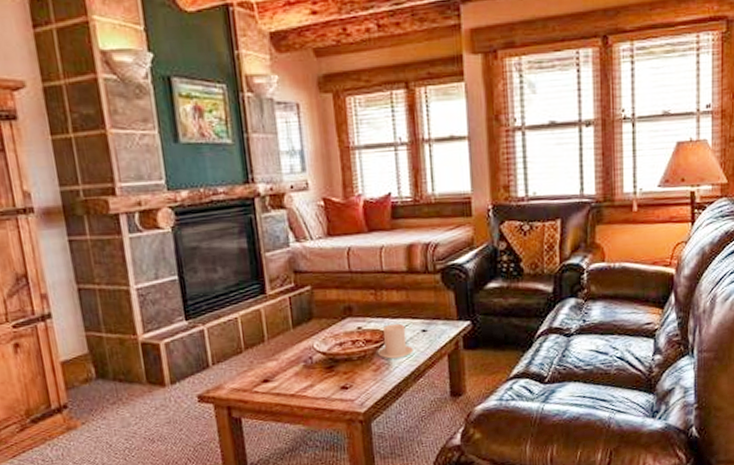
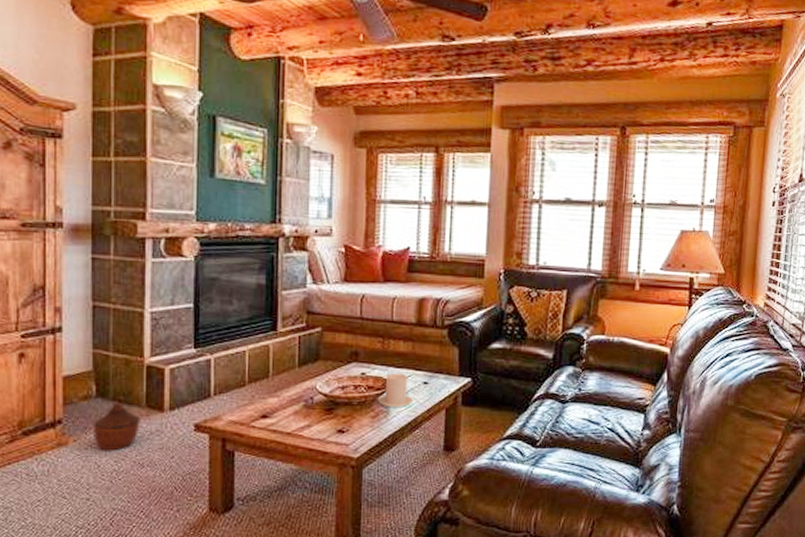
woven basket: none [98,381,145,430] -> present [94,402,141,450]

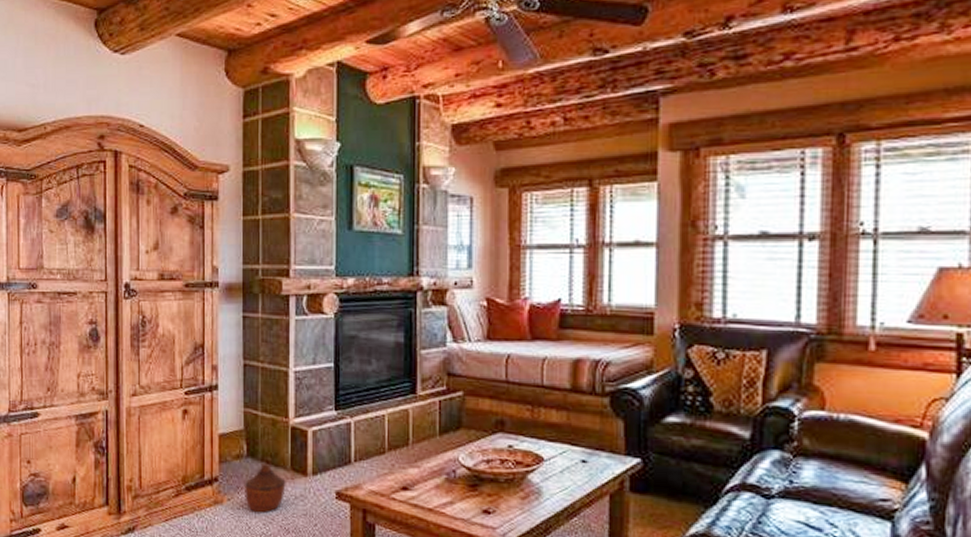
candle: present [378,373,414,407] -> none [529,447,570,489]

